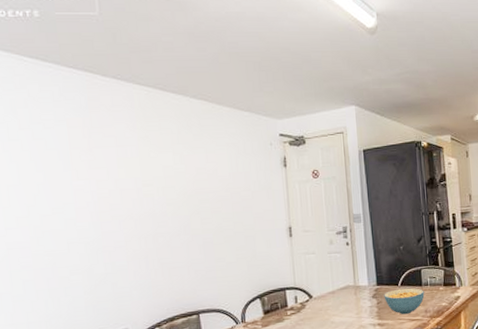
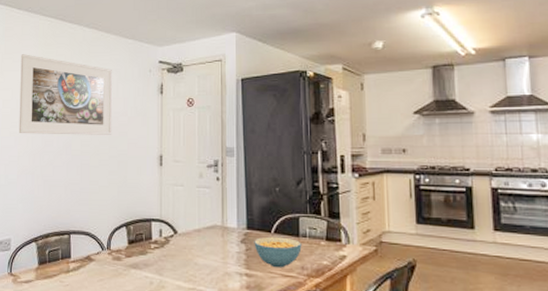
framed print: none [114,128,236,217] -> present [18,54,113,135]

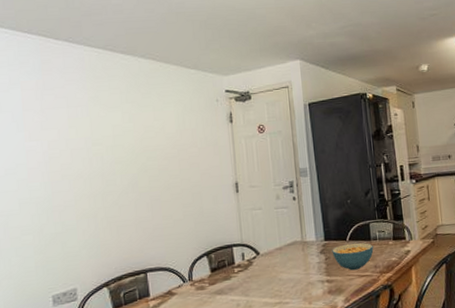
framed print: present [18,54,113,135] -> none [65,89,183,176]

